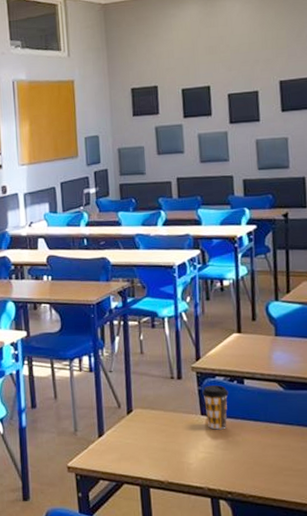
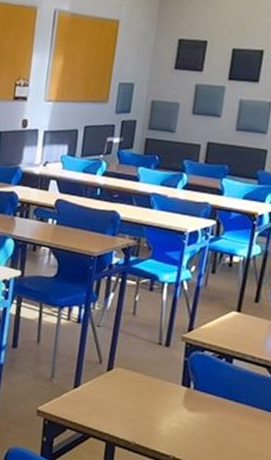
coffee cup: present [202,384,229,430] -> none [187,358,215,404]

